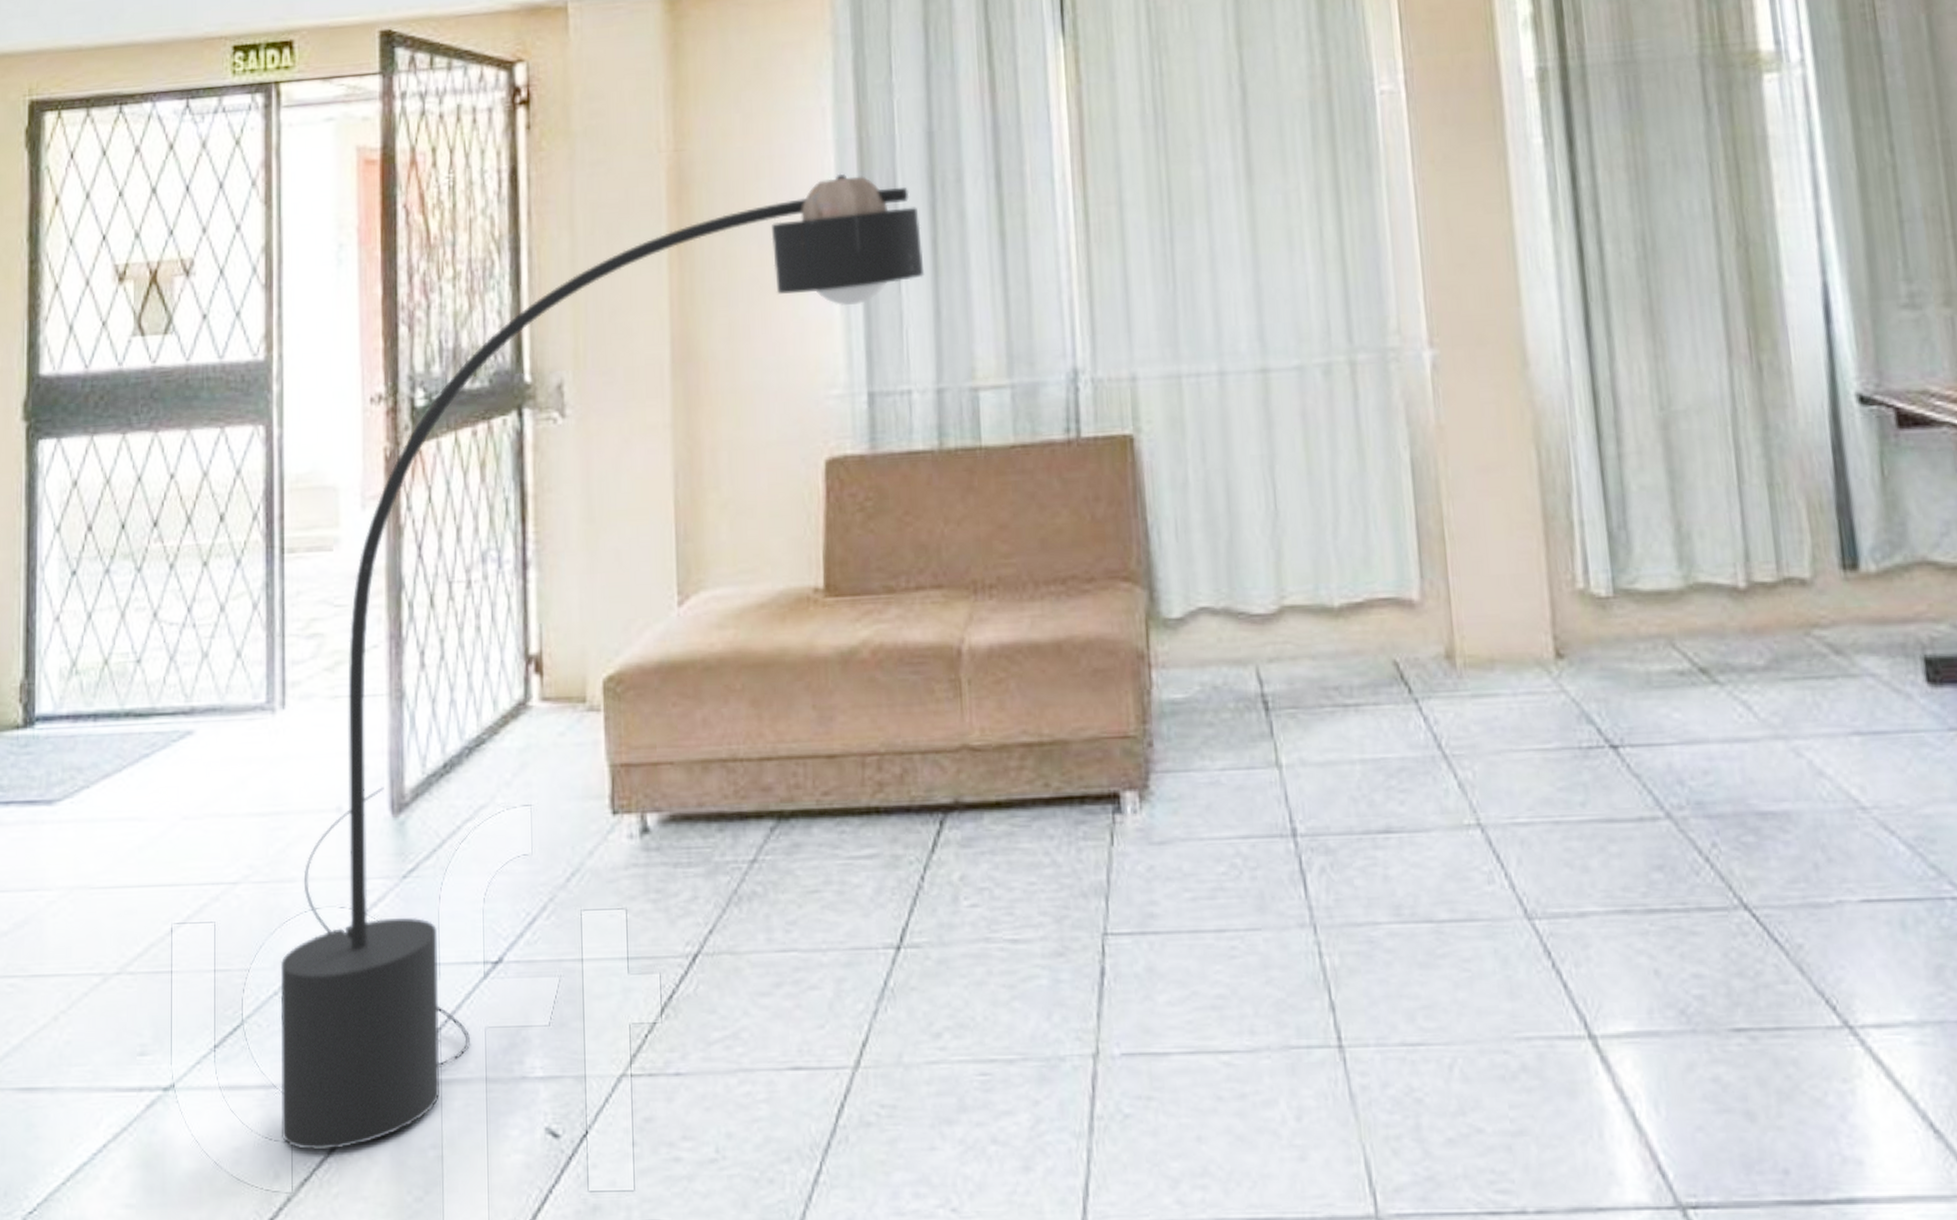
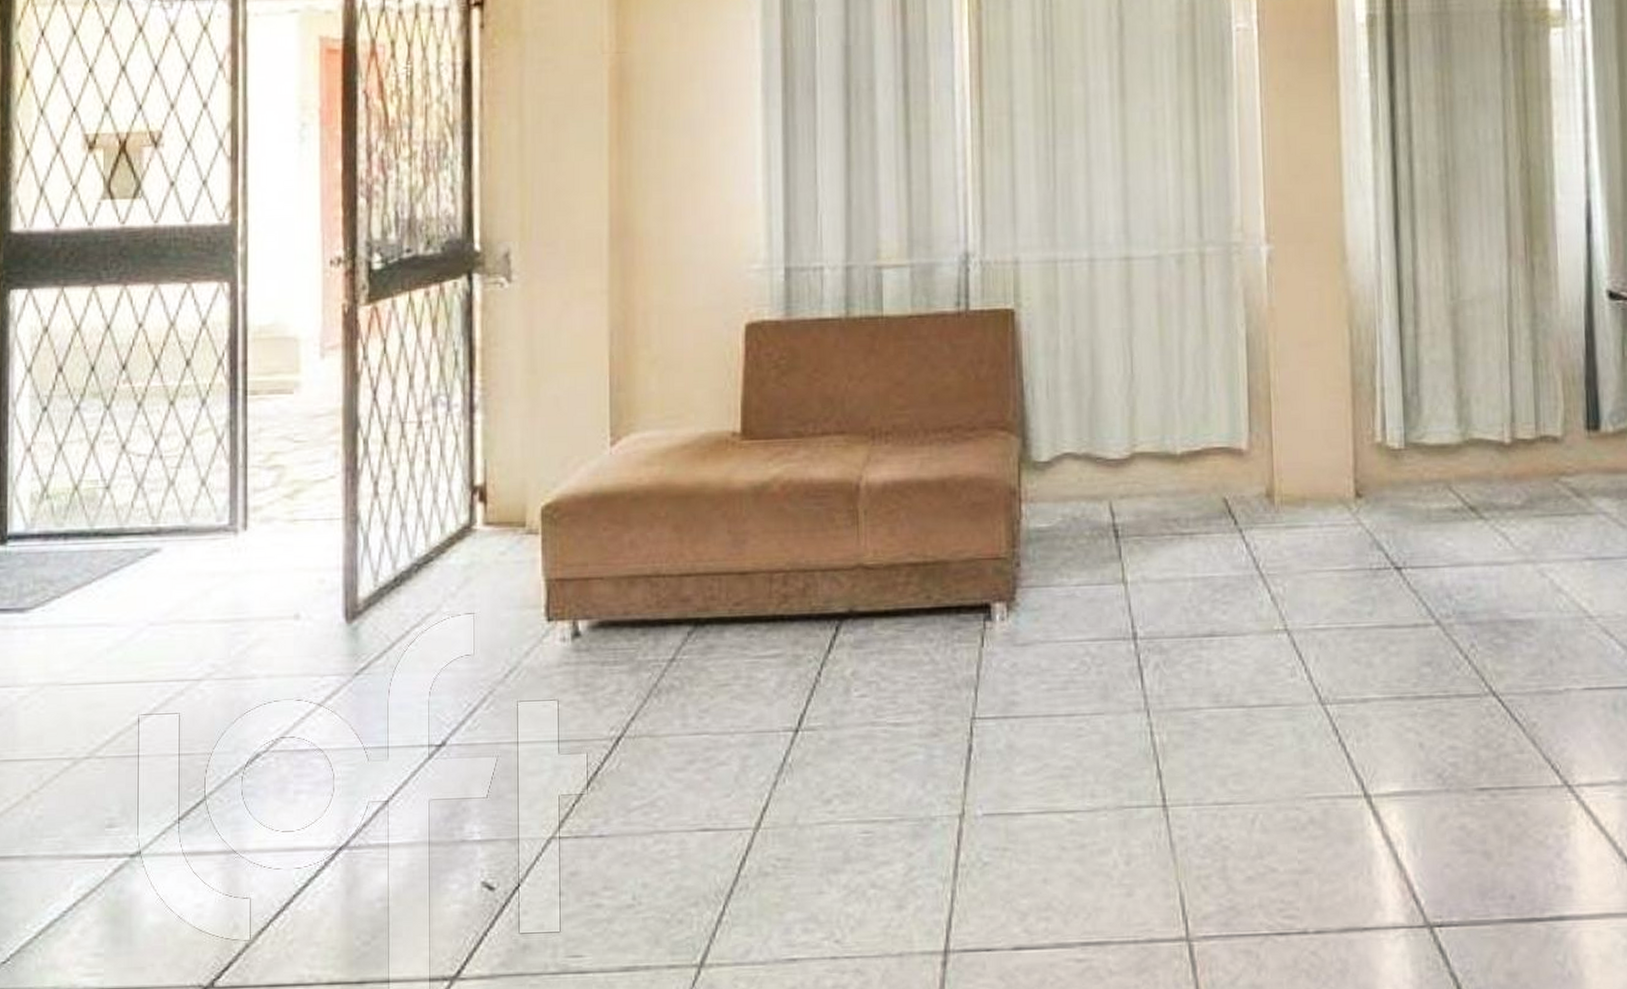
floor lamp: present [280,173,925,1152] -> none [240,78,838,906]

